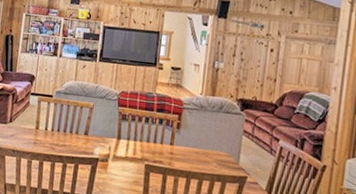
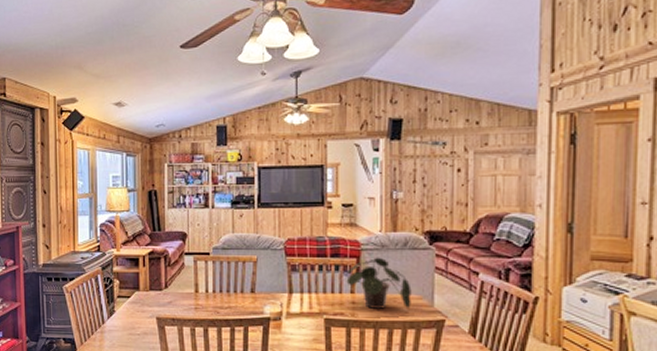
potted plant: none [167,116,222,163] -> present [346,257,412,309]

